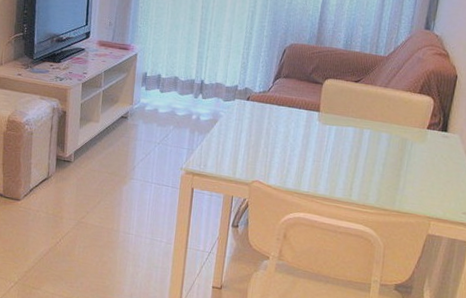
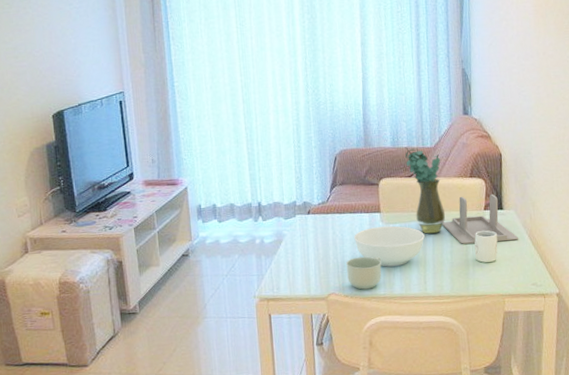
teacup: none [274,150,312,184] -> present [346,256,382,290]
bowl: none [288,124,360,168] -> present [354,225,425,267]
vase: none [354,52,392,143] -> present [404,147,446,234]
napkin holder: none [380,110,459,166] -> present [442,194,519,244]
mug: none [408,148,436,183] -> present [474,230,498,263]

